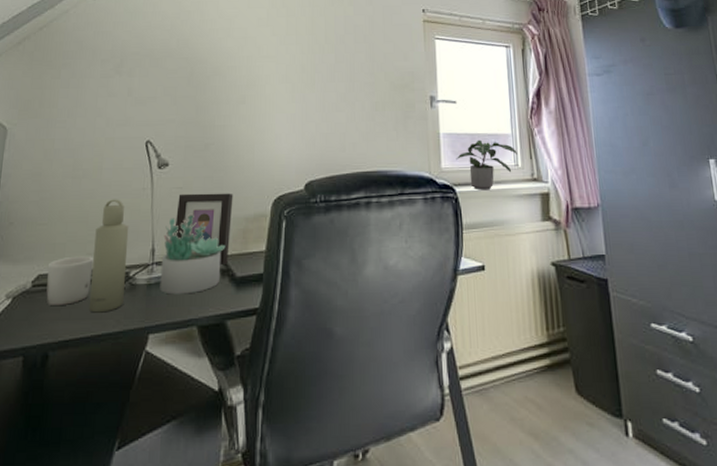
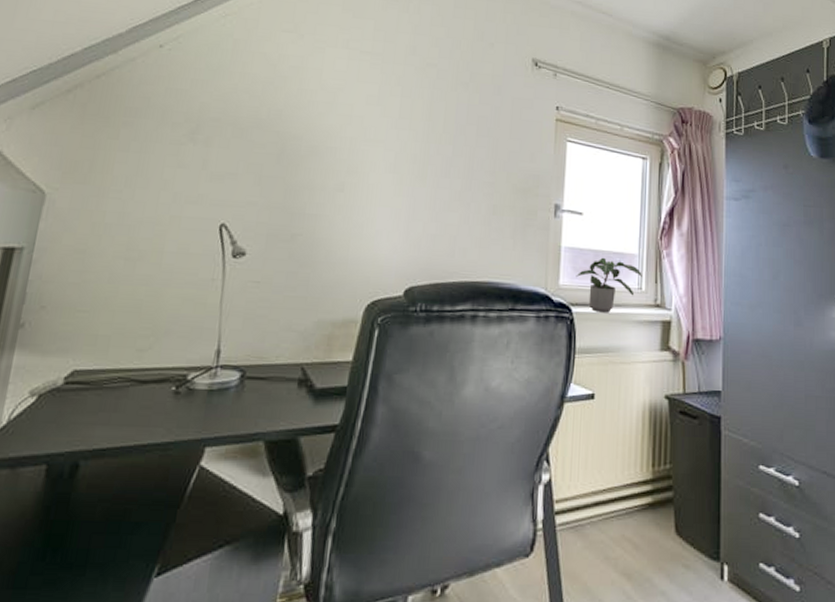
mug: present [46,256,94,305] -> none [81,351,145,408]
bottle: present [88,199,129,313] -> none [133,288,192,420]
succulent plant: present [160,215,226,295] -> none [223,314,306,405]
picture frame: present [174,193,233,266] -> none [245,289,320,375]

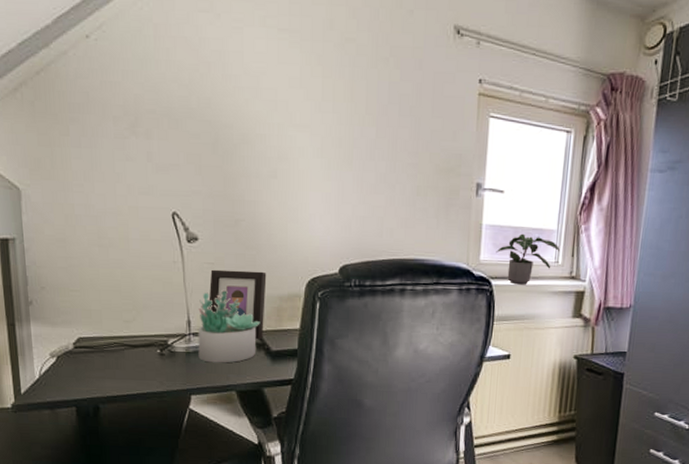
succulent plant: none [223,314,306,405] -> present [198,290,260,363]
picture frame: none [245,289,320,375] -> present [209,269,267,340]

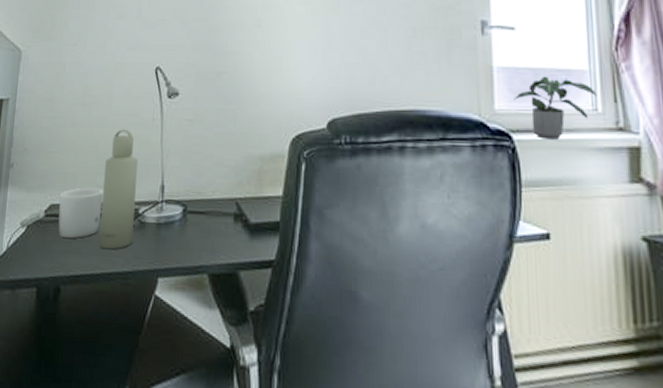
mug: none [86,322,132,366] -> present [58,187,103,238]
bottle: none [129,270,164,375] -> present [98,129,139,250]
succulent plant: present [198,290,260,363] -> none [169,150,239,238]
picture frame: present [209,269,267,340] -> none [184,126,247,209]

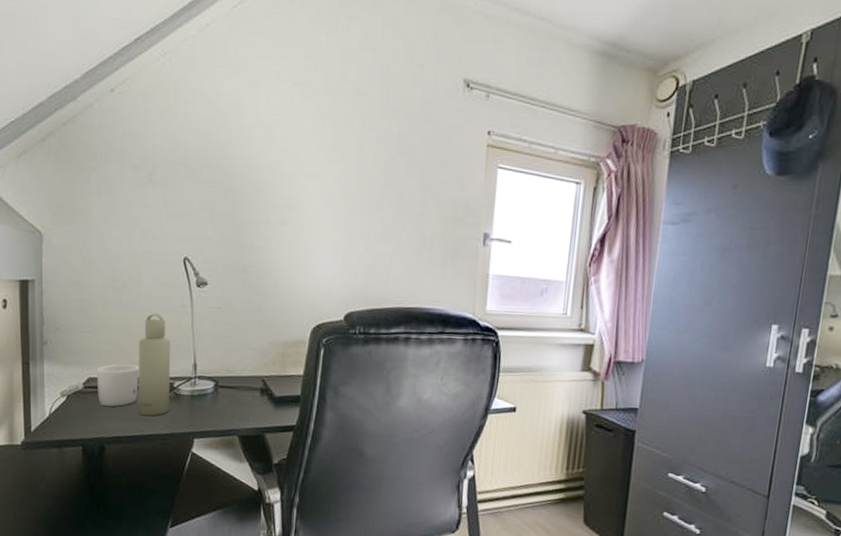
potted plant: present [514,76,596,140] -> none [502,284,568,337]

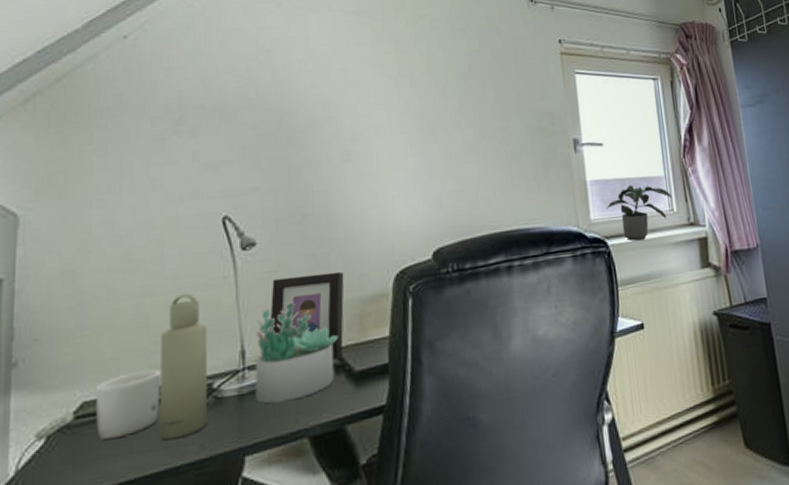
succulent plant: none [203,335,265,408] -> present [255,302,338,404]
picture frame: none [215,314,273,385] -> present [270,271,345,361]
potted plant: none [502,284,568,337] -> present [606,185,672,241]

